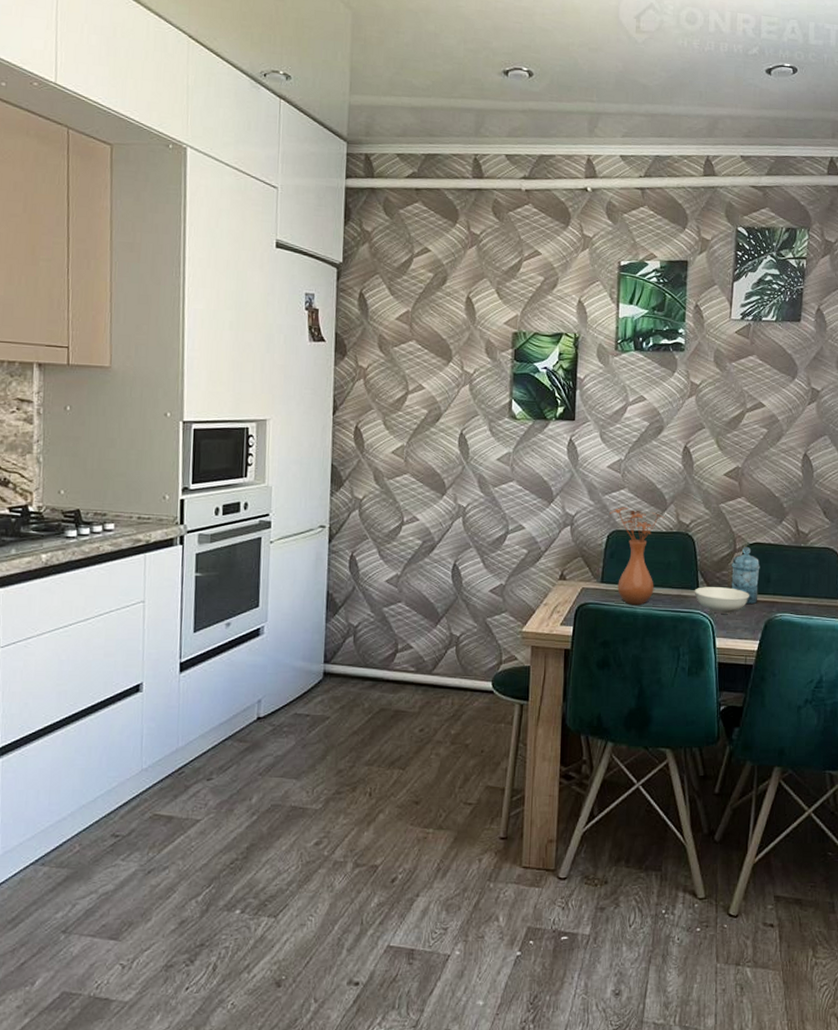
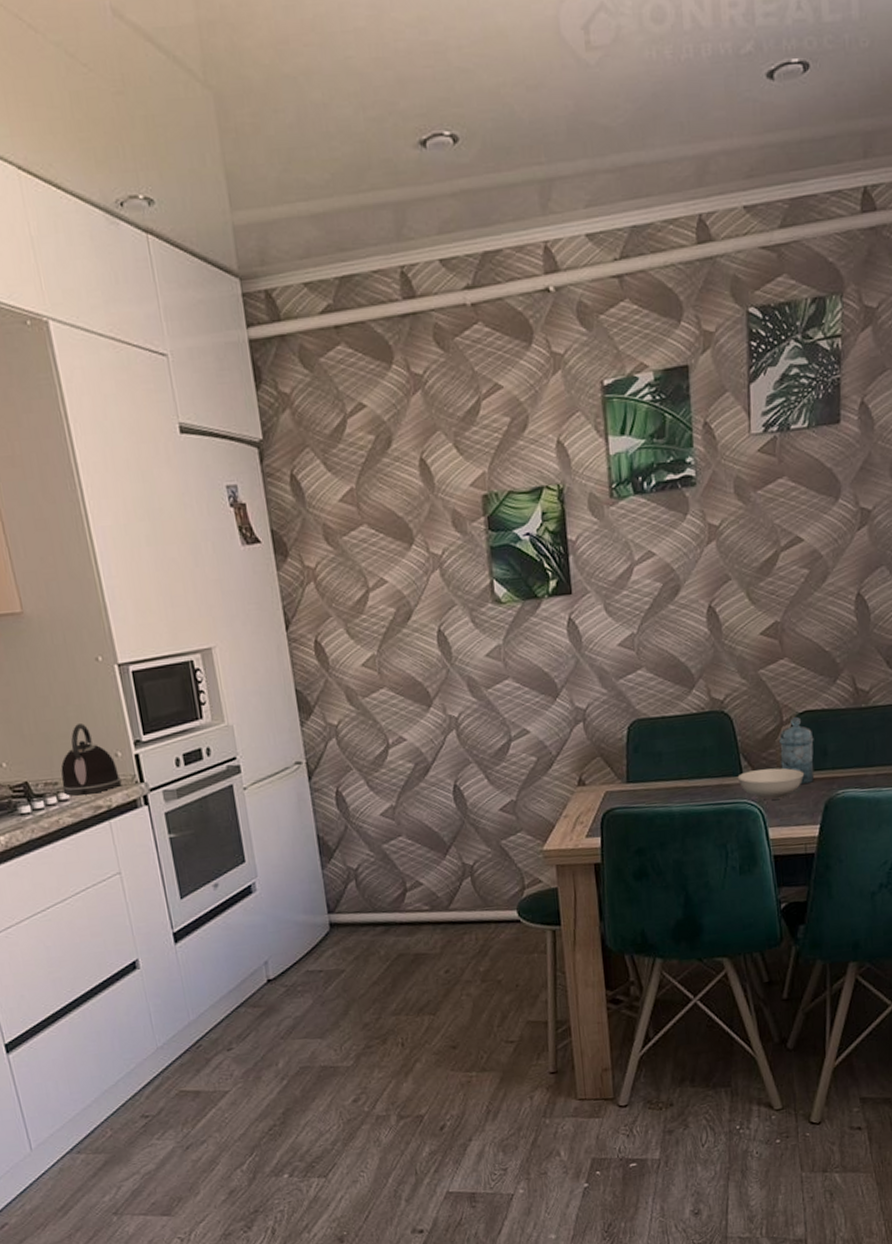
kettle: none [109,466,164,528] -> present [61,724,121,796]
vase: present [608,507,667,606] -> none [626,690,697,805]

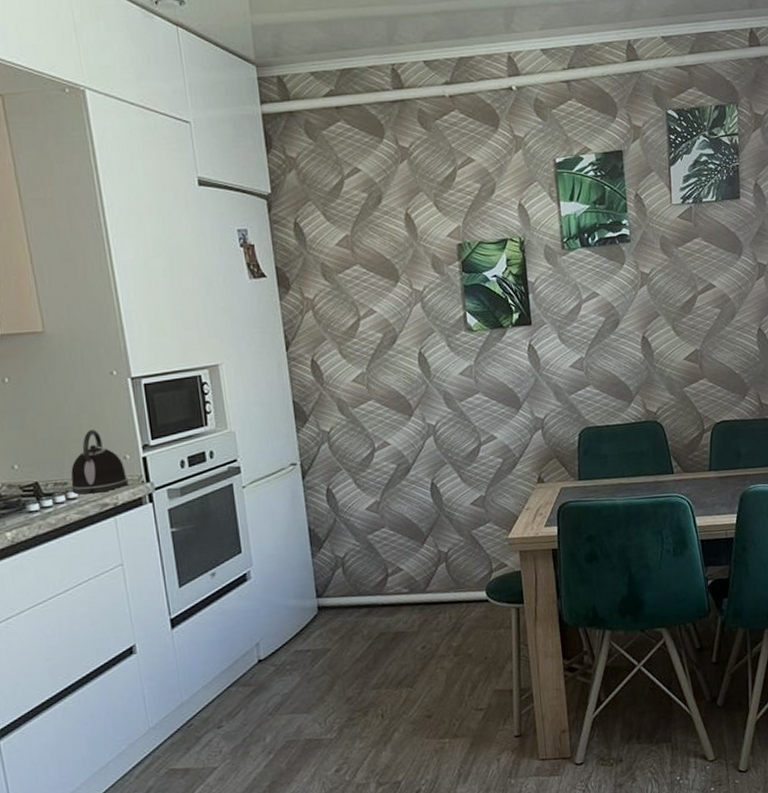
bowl: present [737,767,805,800] -> none [669,467,723,494]
canister: present [779,716,815,785] -> none [702,425,731,481]

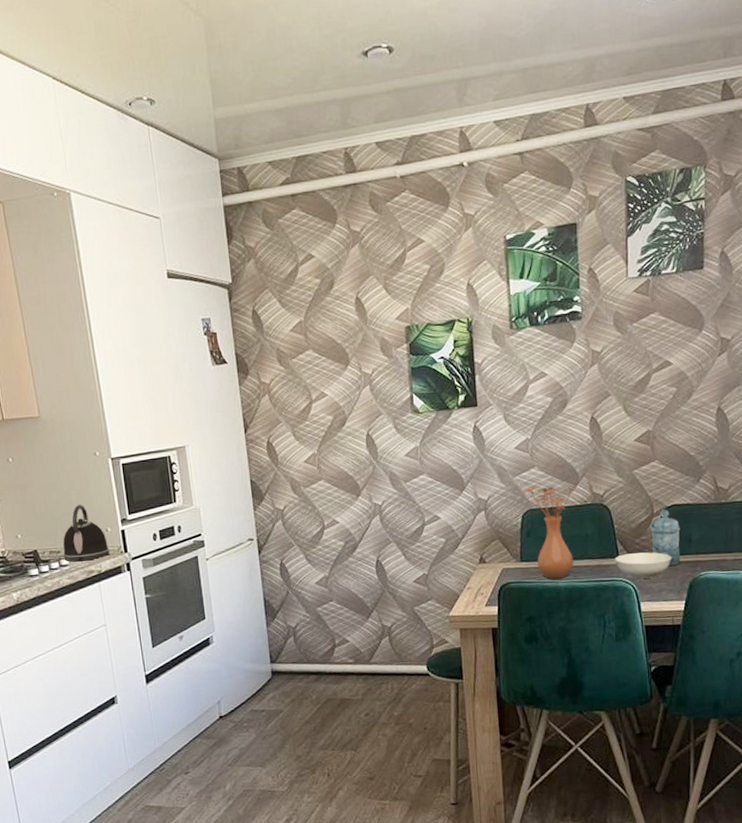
vase: none [577,403,635,498] -> present [521,485,580,581]
bowl: none [669,467,723,494] -> present [614,552,672,579]
canister: none [702,425,731,481] -> present [650,509,681,567]

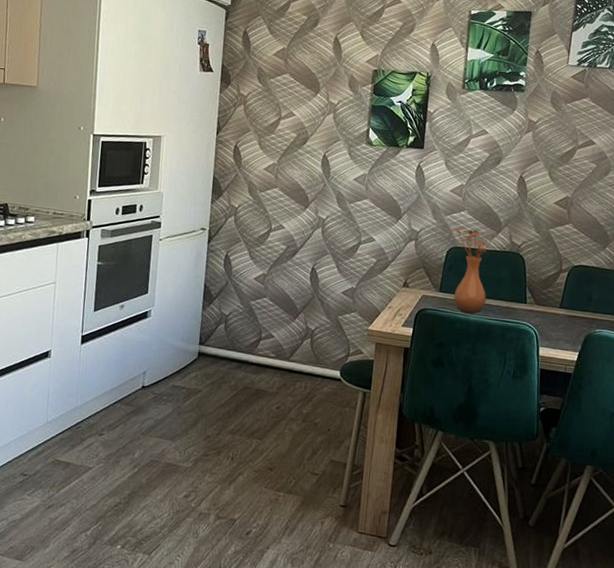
kettle: present [63,505,110,562] -> none [30,170,74,222]
bowl: present [614,552,672,579] -> none [522,301,573,327]
canister: present [650,509,681,567] -> none [556,267,583,320]

